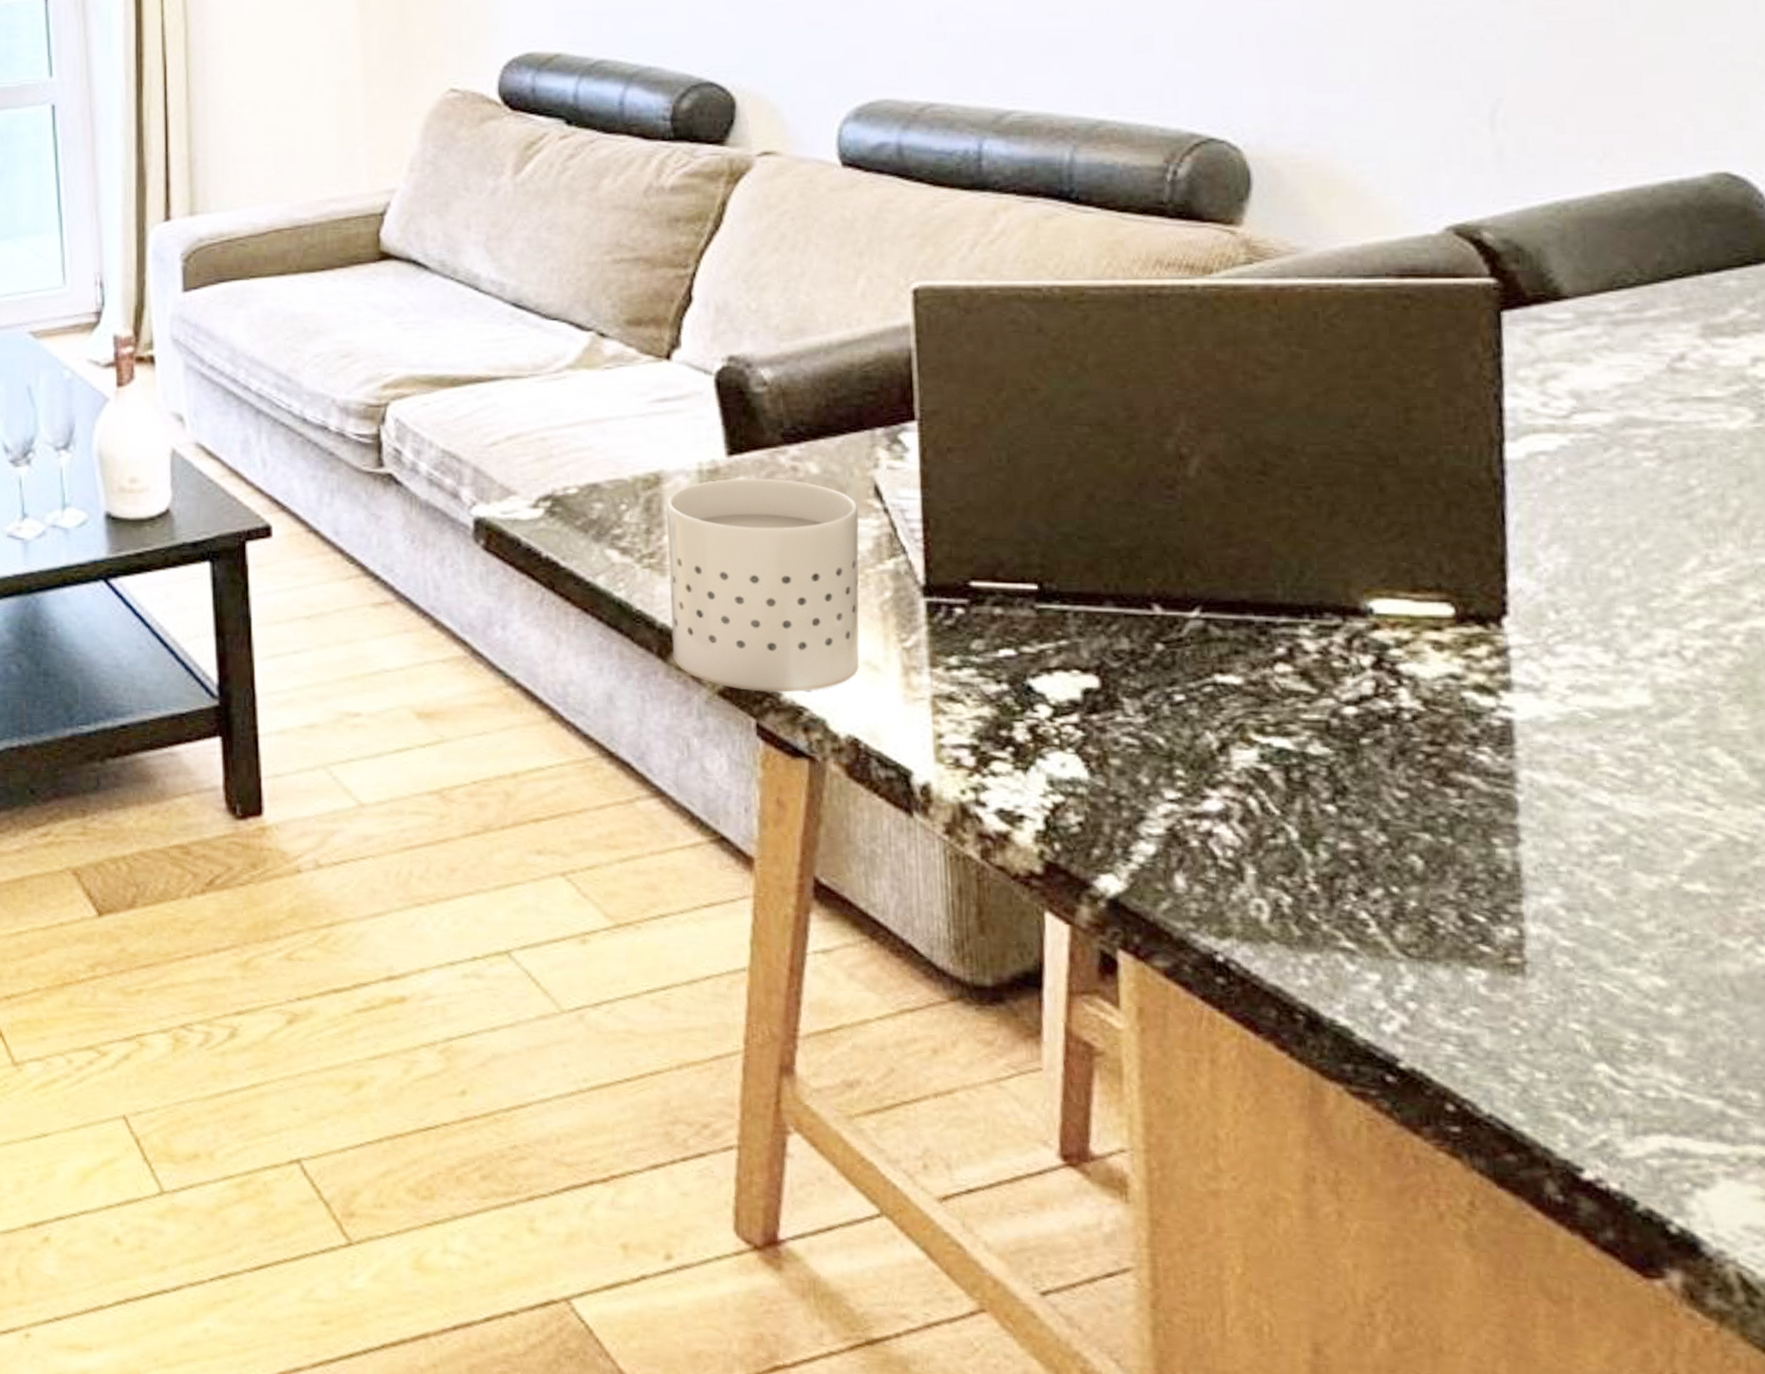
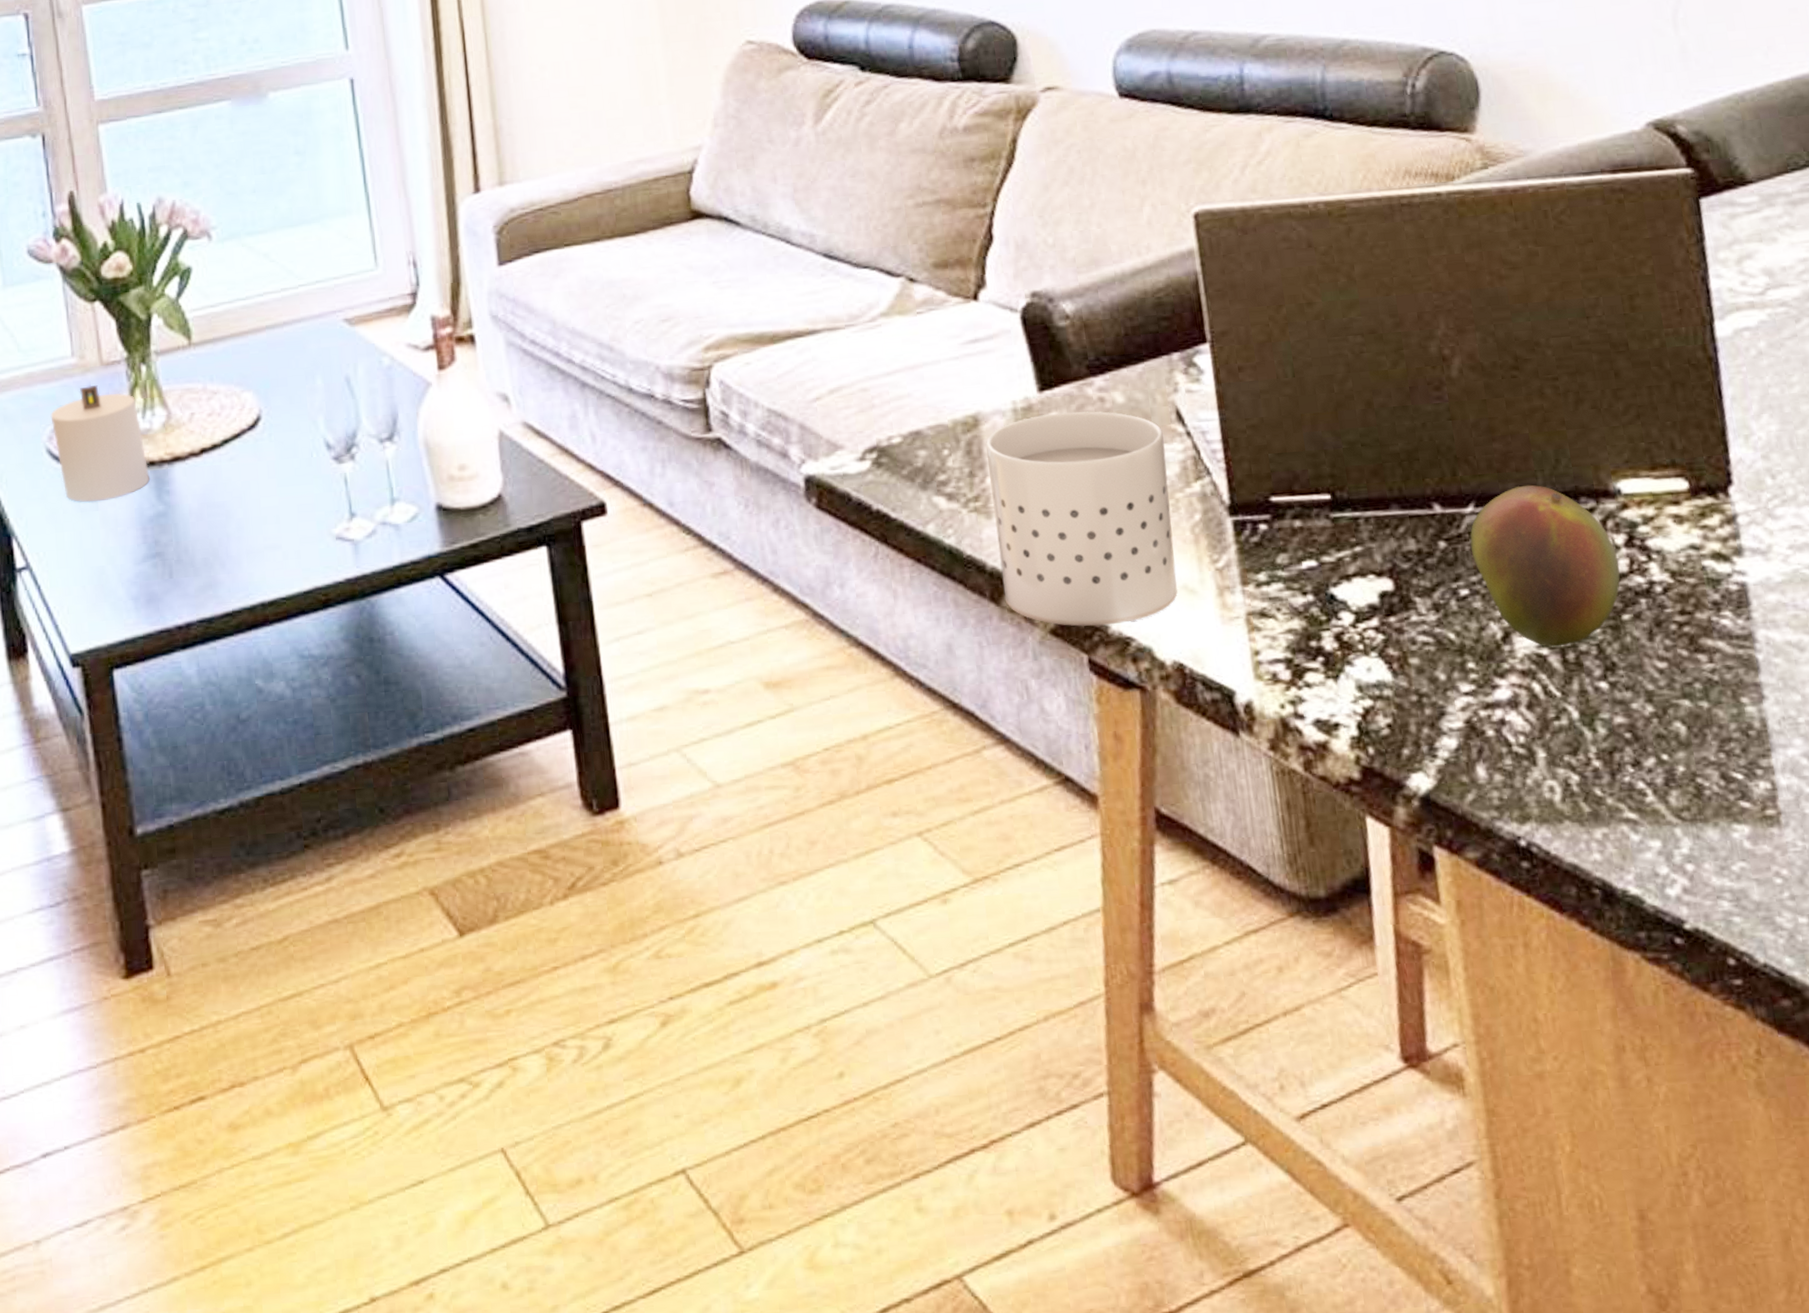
fruit: none [1192,595,1363,764] -> present [1470,484,1620,647]

